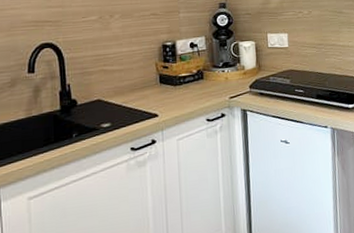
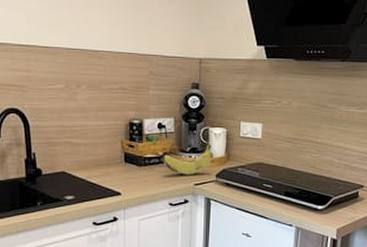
banana: none [196,56,243,90] -> present [162,143,212,175]

